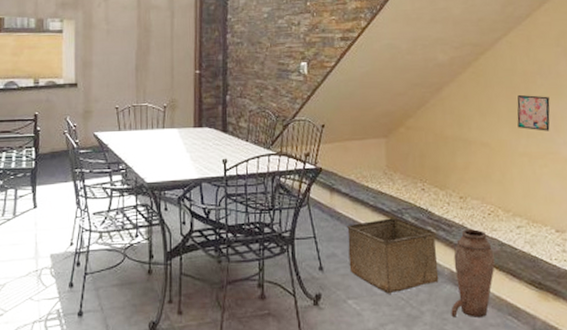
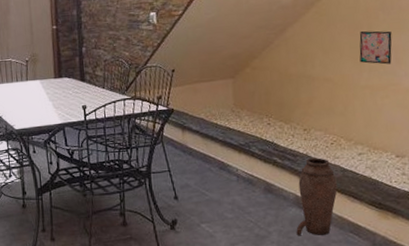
storage bin: present [347,218,439,294] -> none [198,151,285,218]

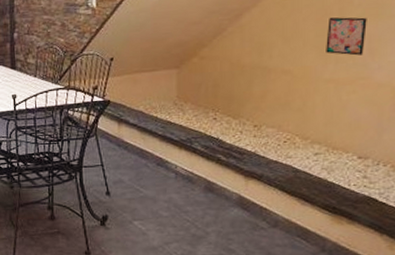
vase: present [296,158,338,235] -> none [237,156,287,238]

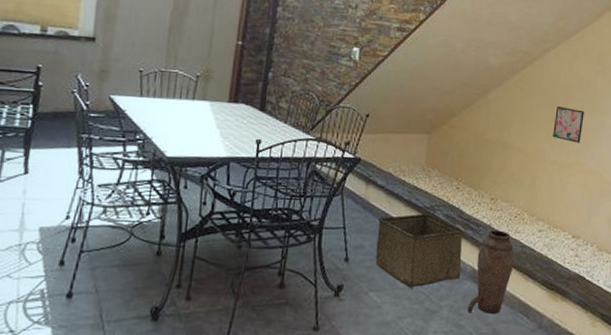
storage bin: none [134,147,227,216] -> present [375,214,465,288]
vase: none [237,156,287,238] -> present [467,230,515,314]

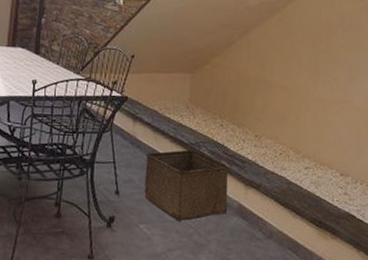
vase: present [467,230,515,314] -> none [235,166,281,250]
wall art: present [553,105,584,143] -> none [316,43,348,81]

